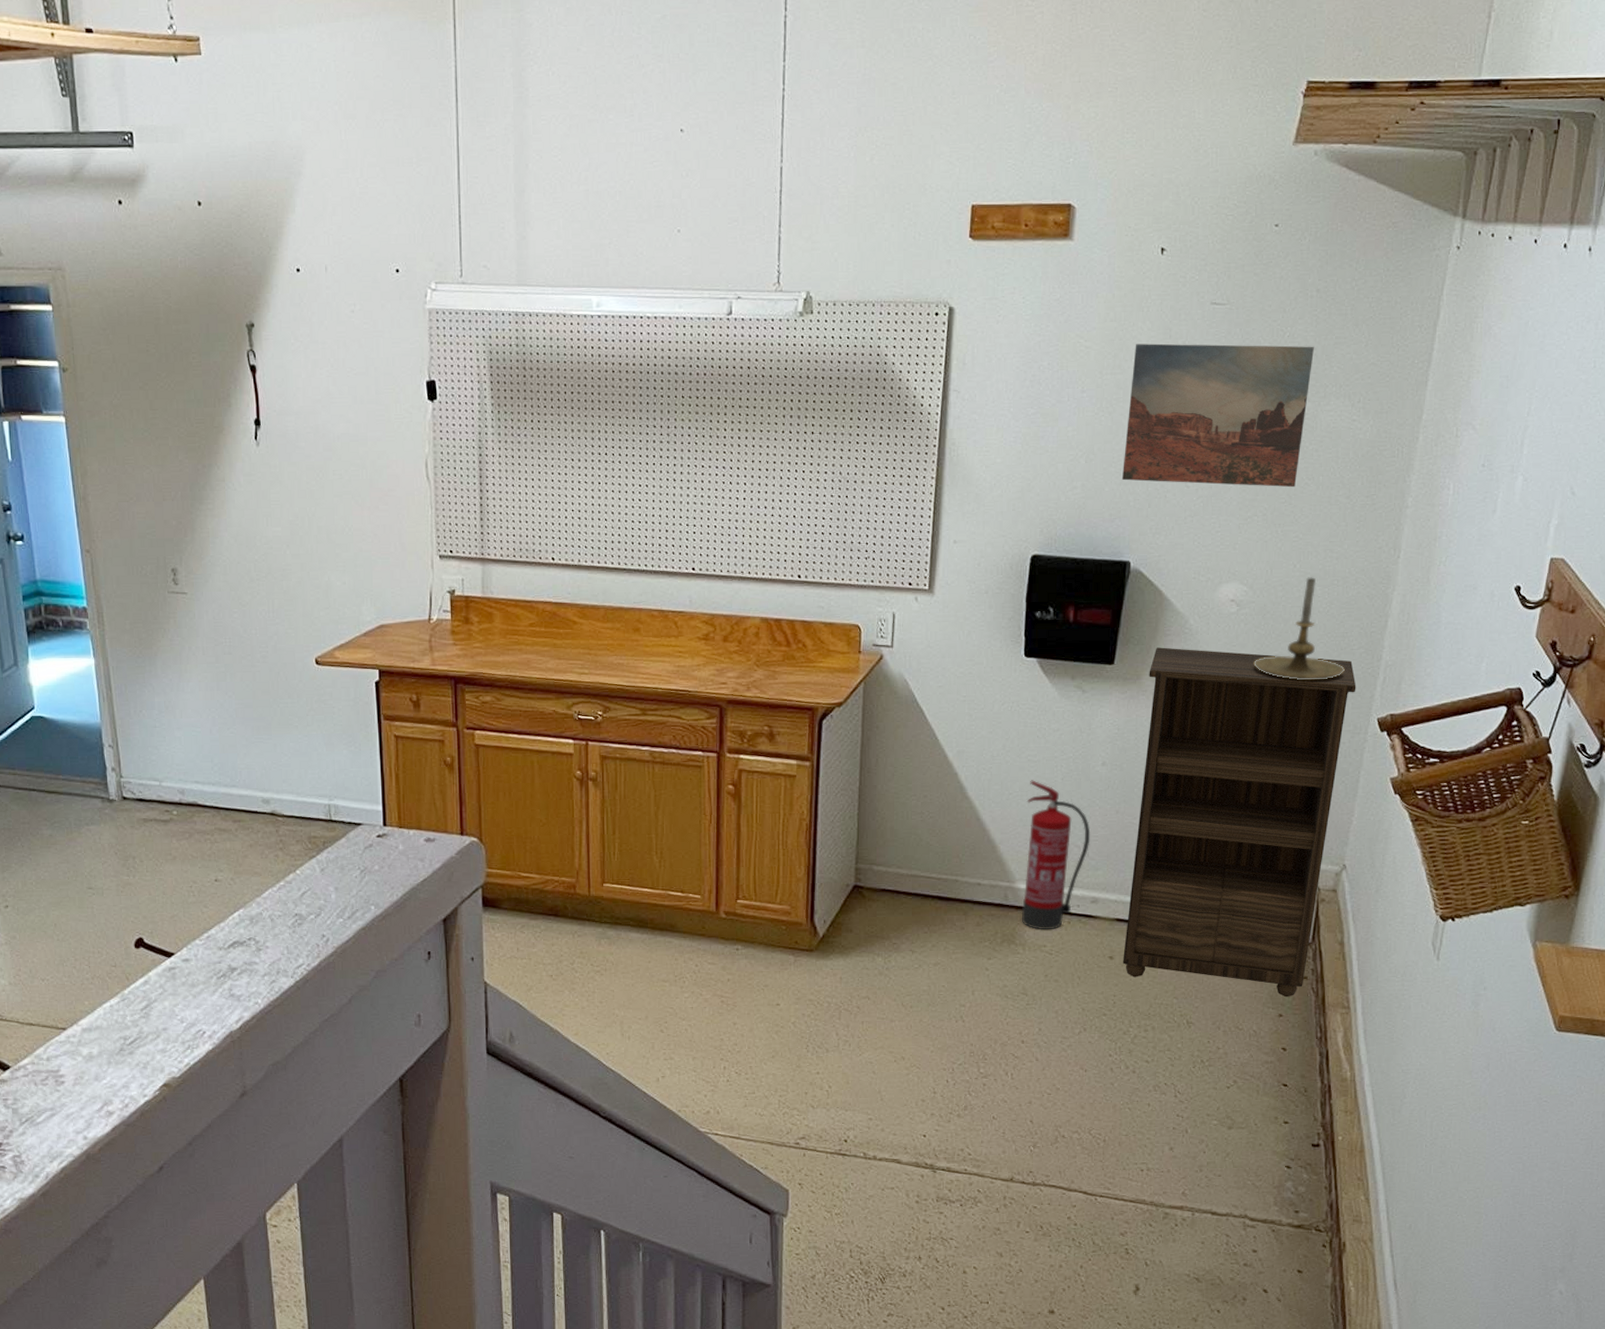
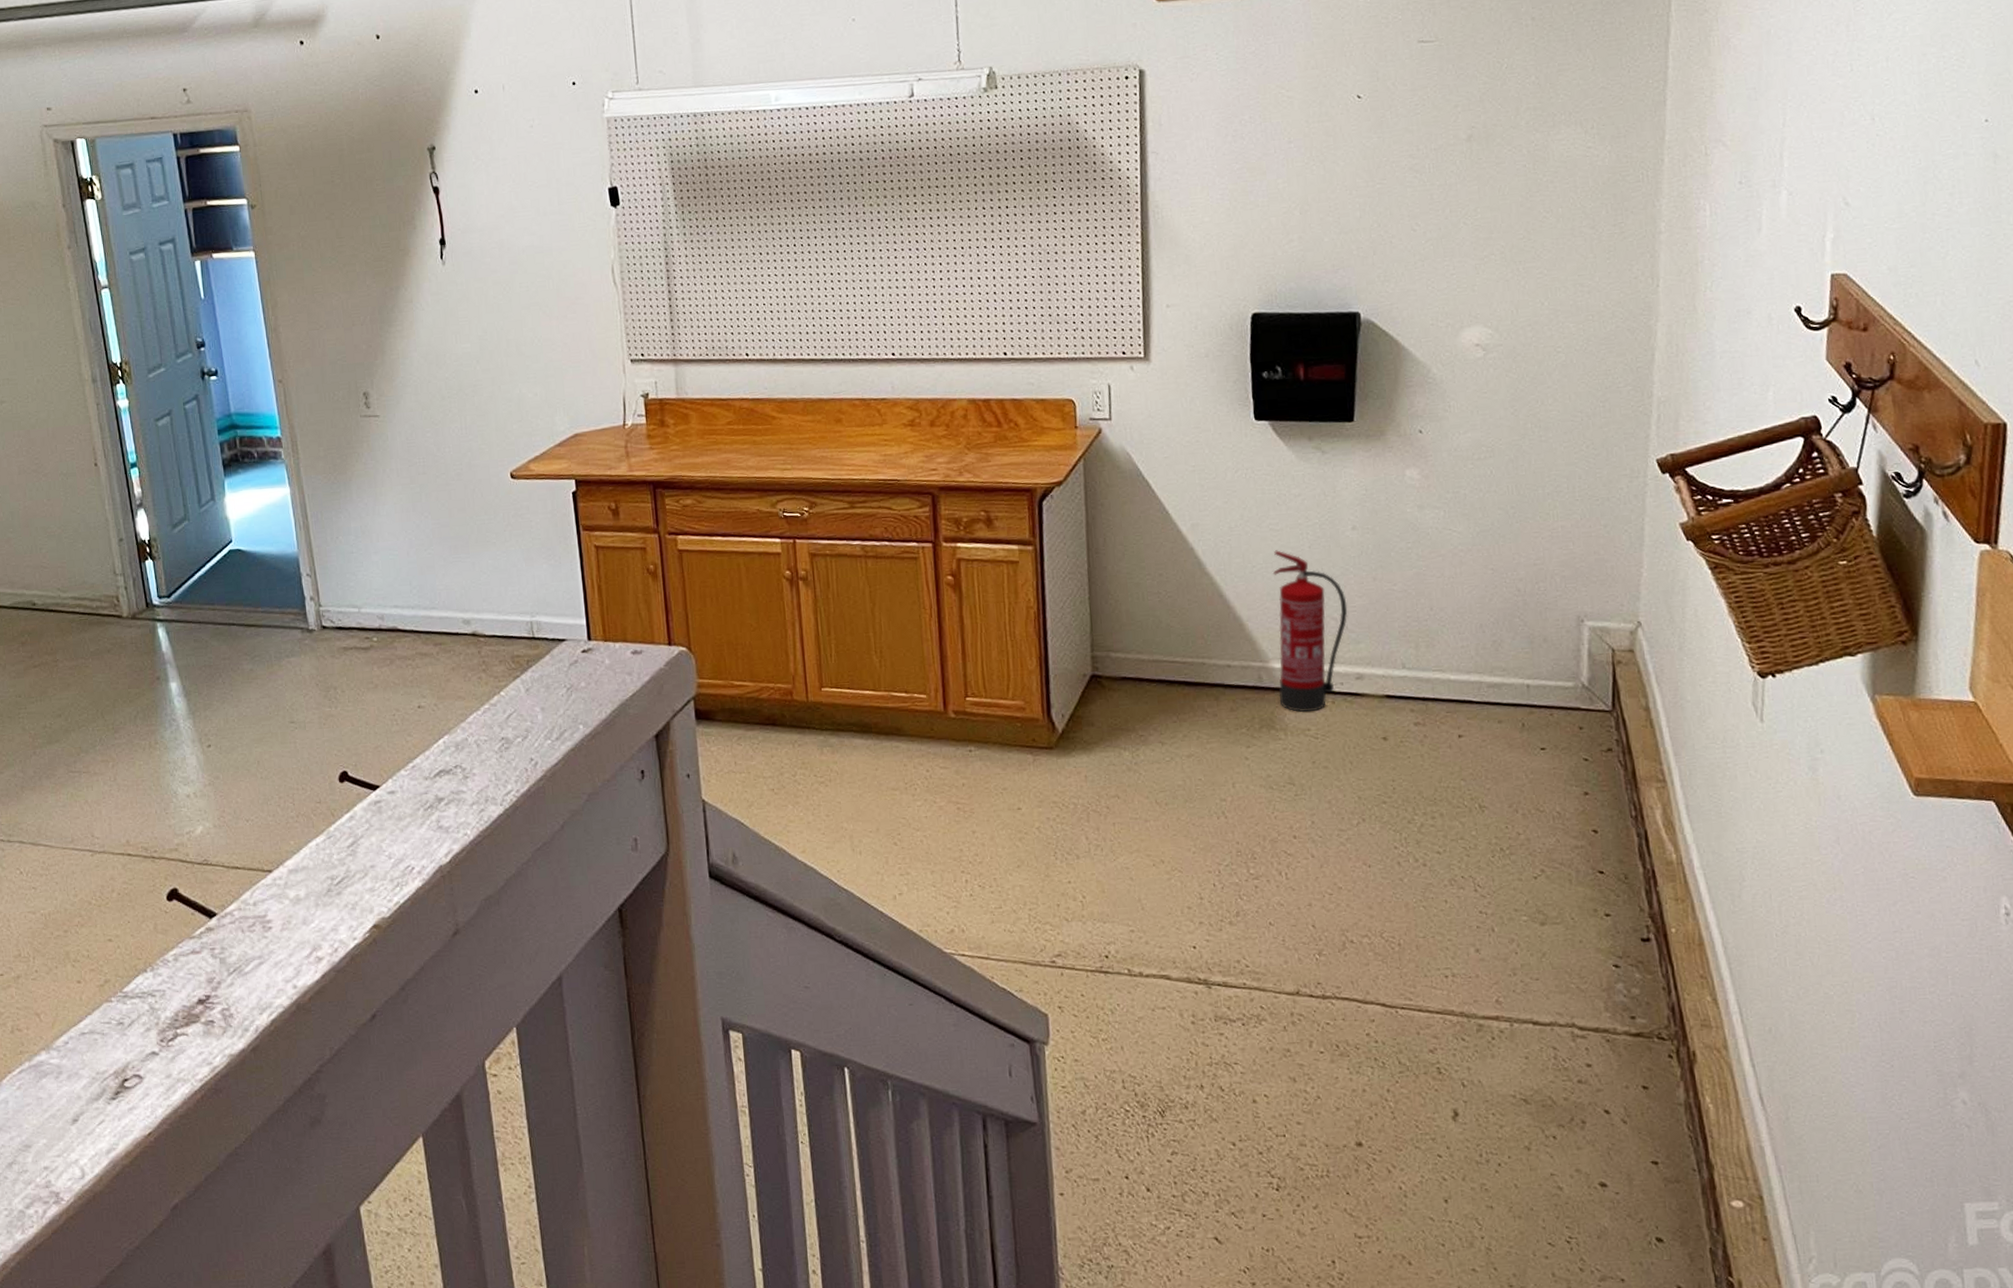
wall art: present [1121,343,1314,488] -> none [1341,75,1537,230]
bookshelf: present [1123,647,1356,998] -> none [1393,399,1628,773]
candle holder: present [1253,577,1345,680] -> none [1509,314,1612,424]

